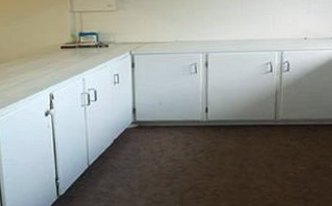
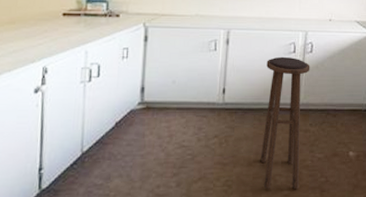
stool: none [244,76,288,199] -> present [260,56,310,190]

